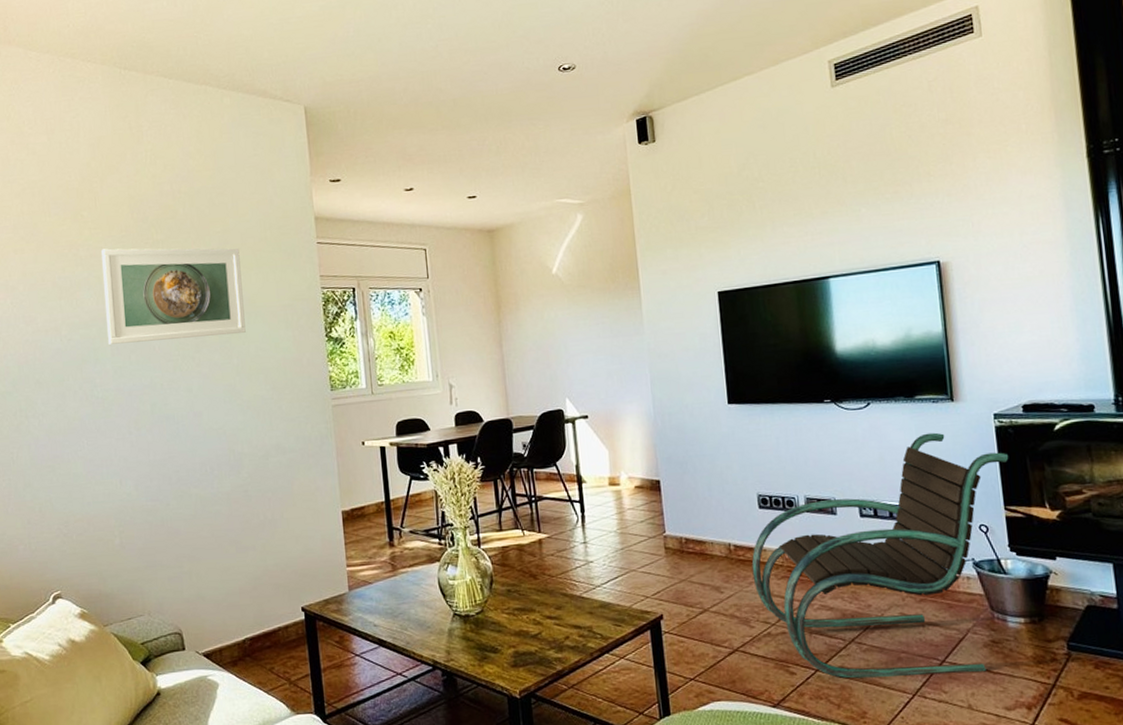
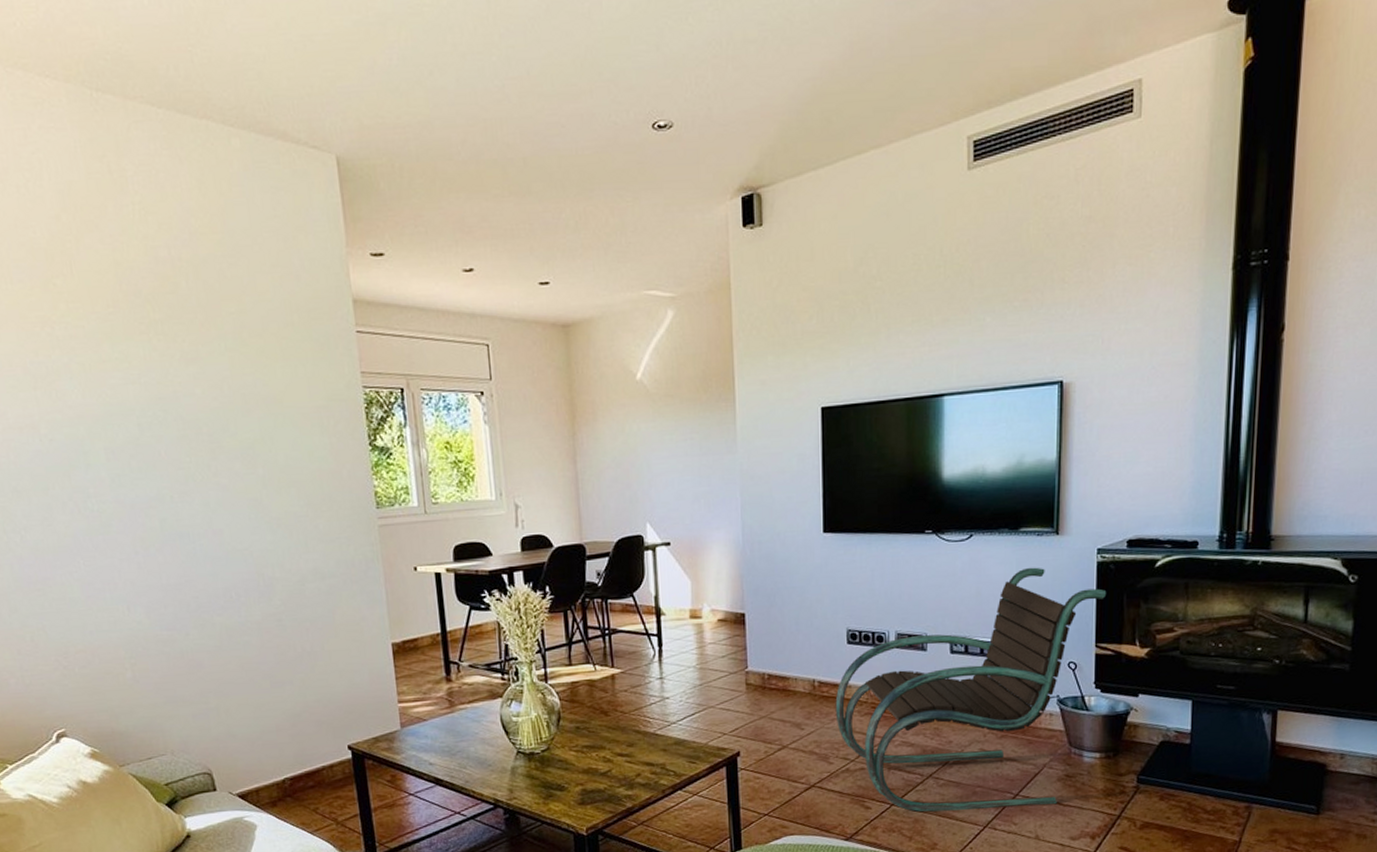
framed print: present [101,248,246,345] -> none [83,328,272,447]

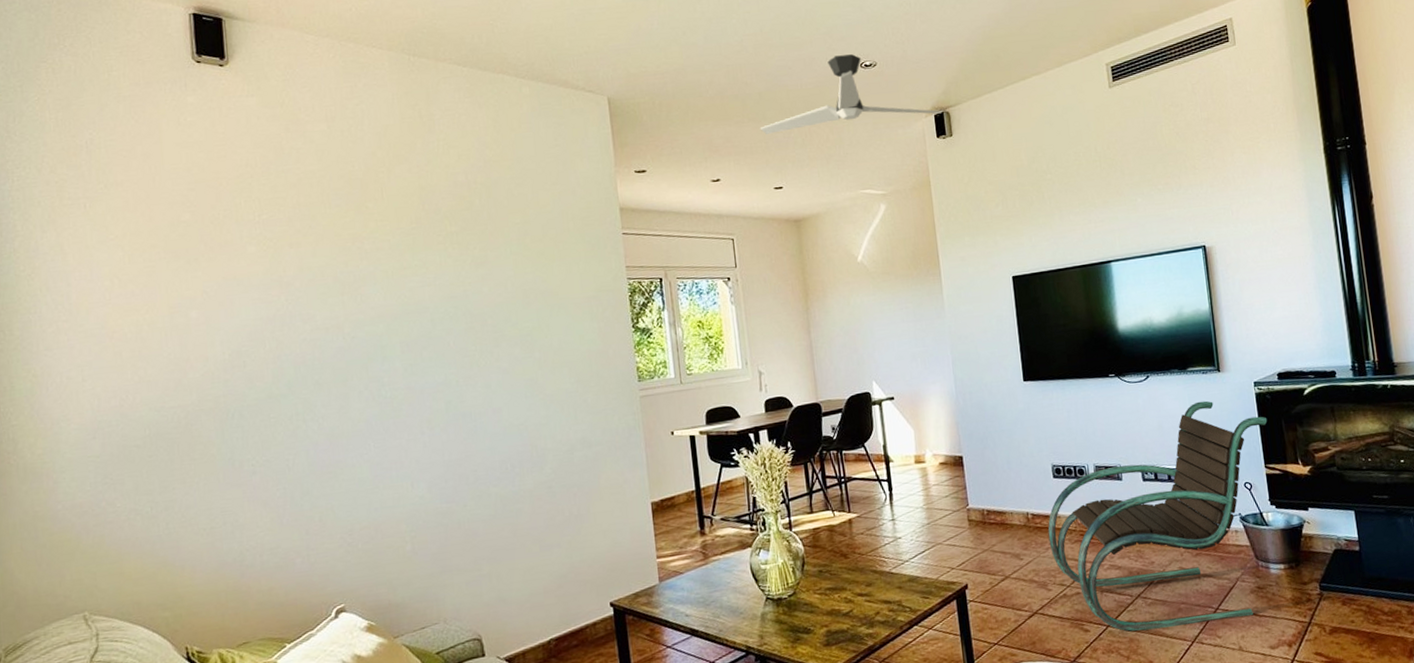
ceiling fan: none [523,110,751,213] -> present [760,54,941,134]

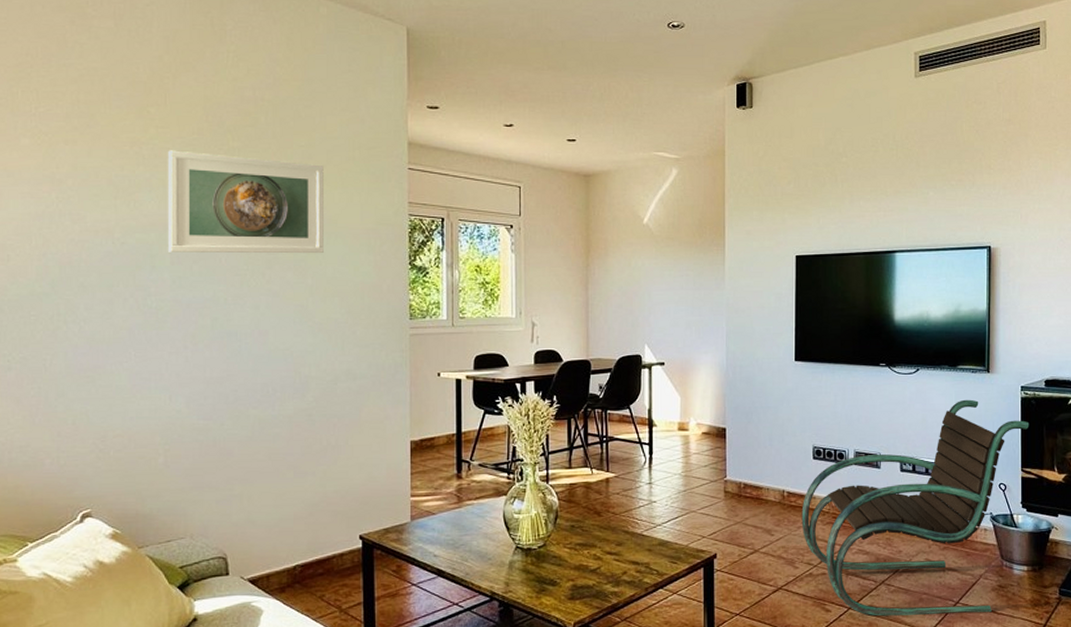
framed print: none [389,239,548,341] -> present [168,150,324,254]
ceiling fan: present [760,54,941,134] -> none [559,12,744,84]

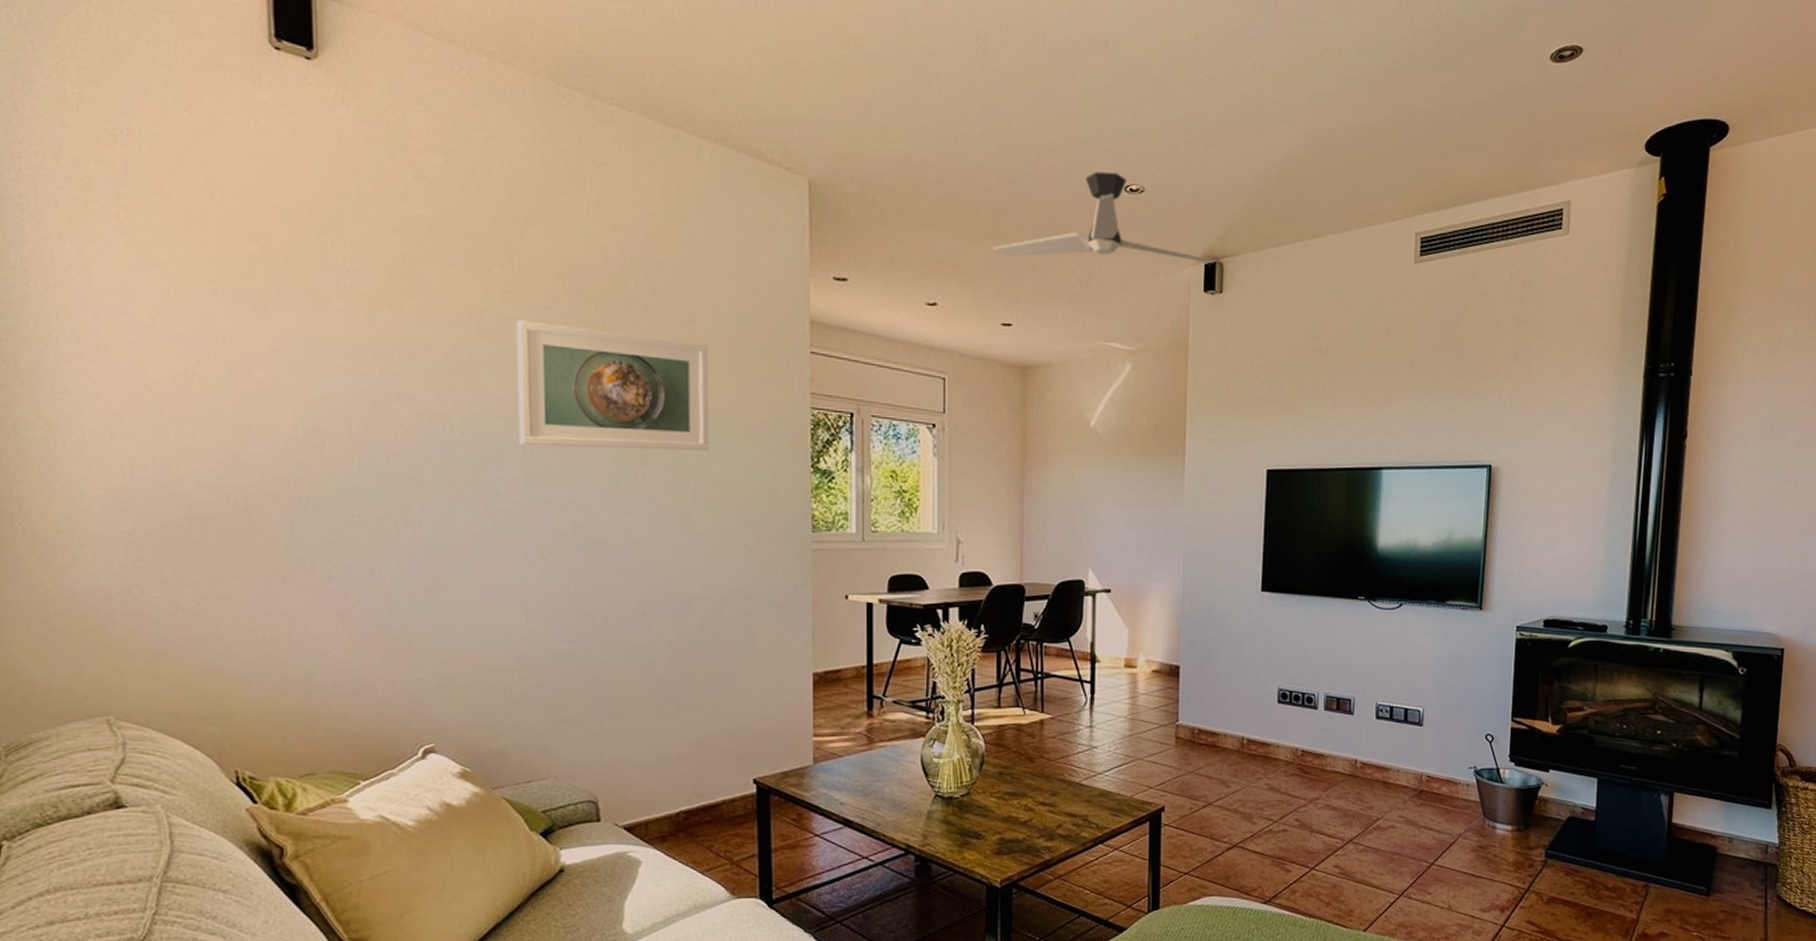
ceiling fan: none [559,12,744,84] -> present [993,172,1213,263]
lounge chair: present [801,399,1030,617] -> none [1262,639,1524,878]

